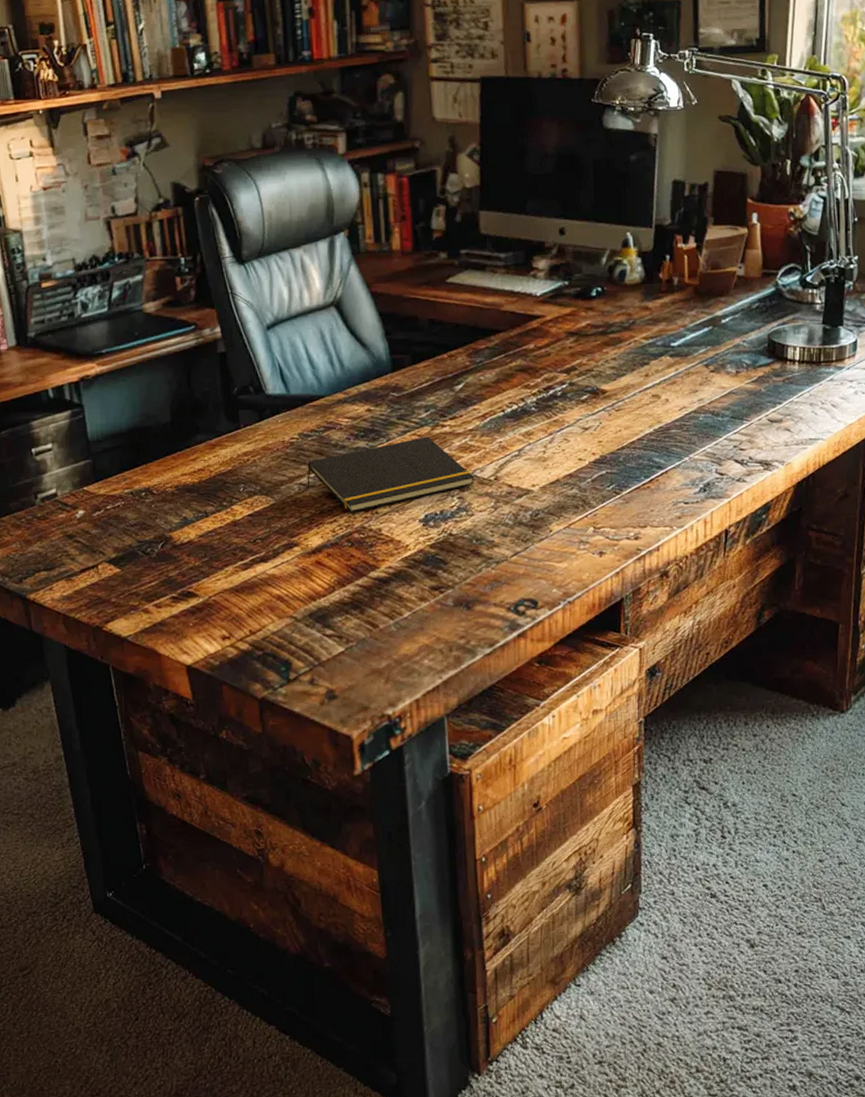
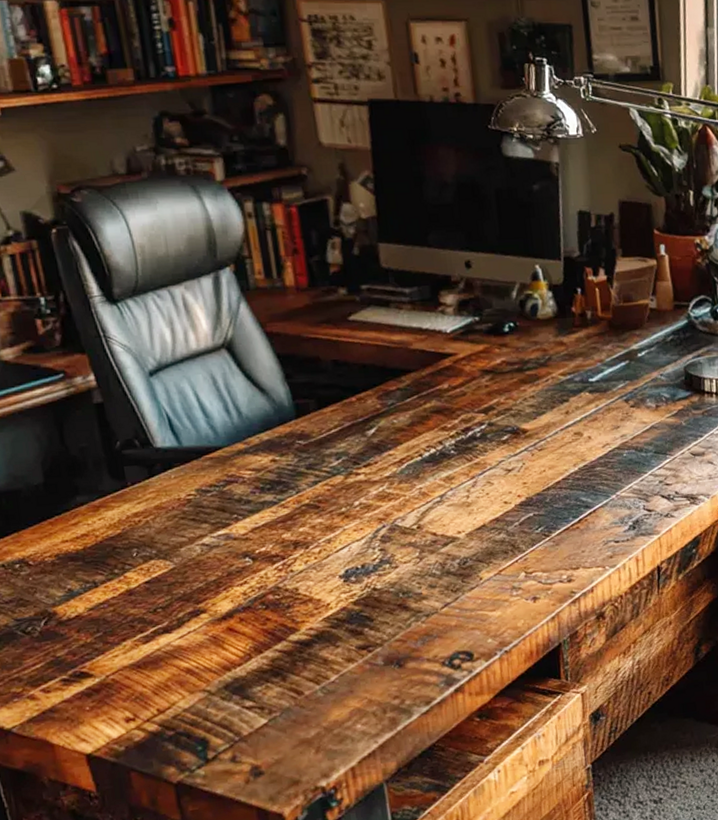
notepad: present [307,436,475,512] -> none [209,486,396,572]

